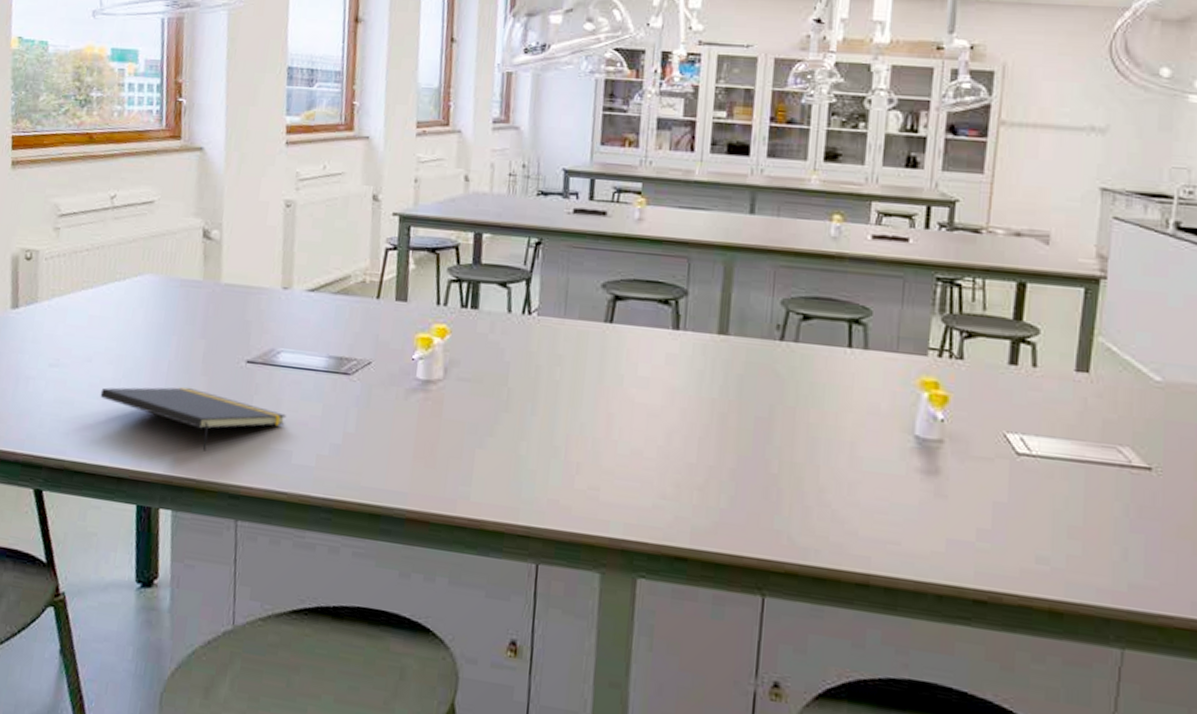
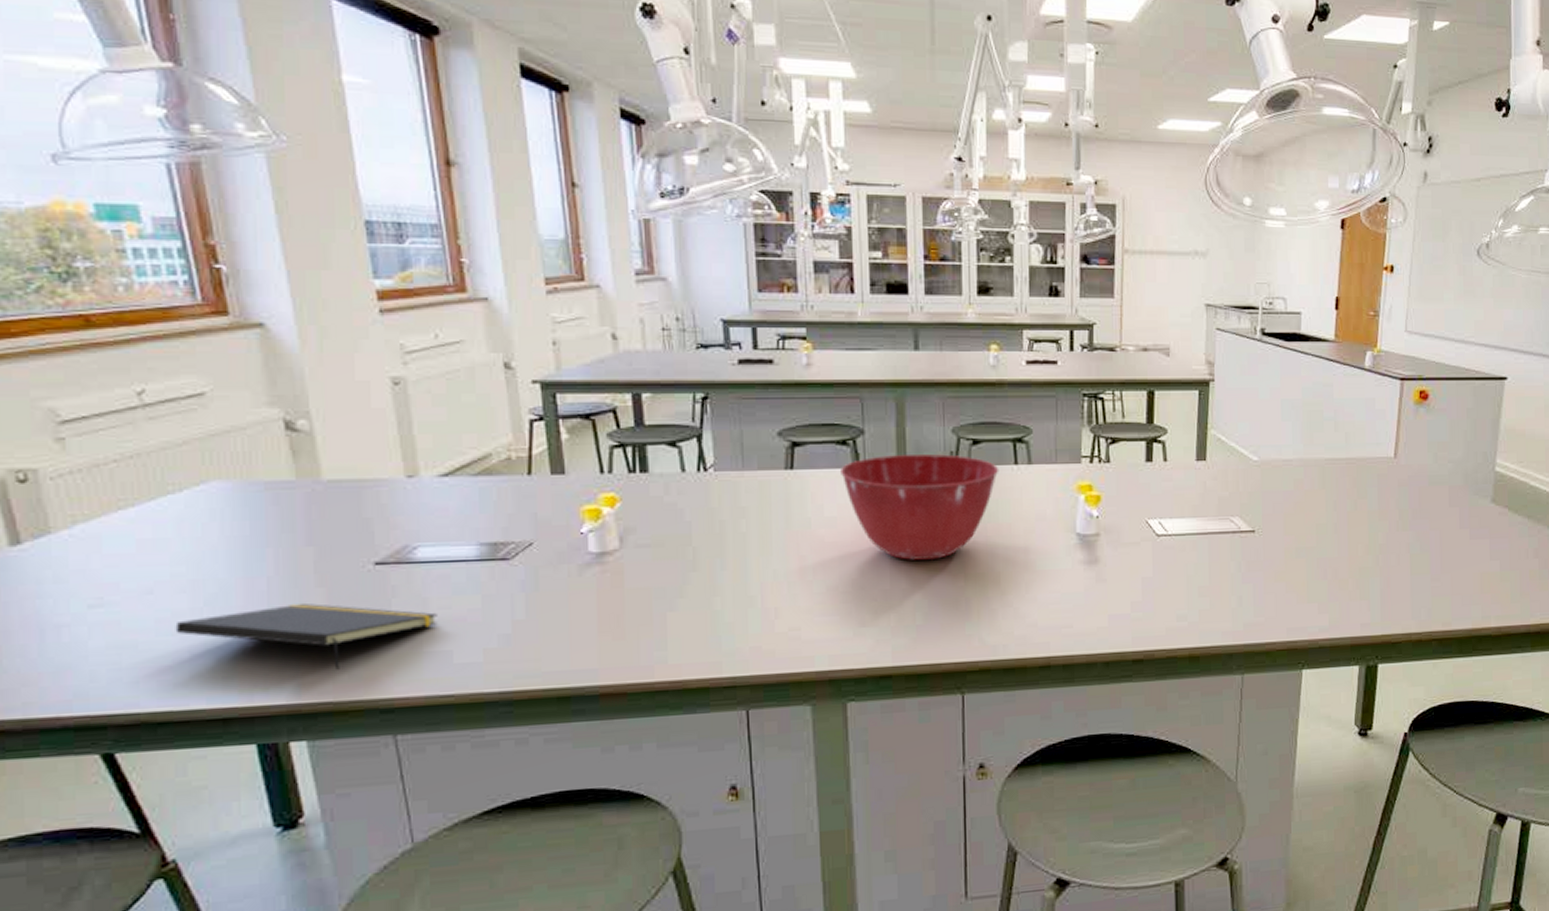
mixing bowl: none [659,320,830,439] -> present [841,454,999,560]

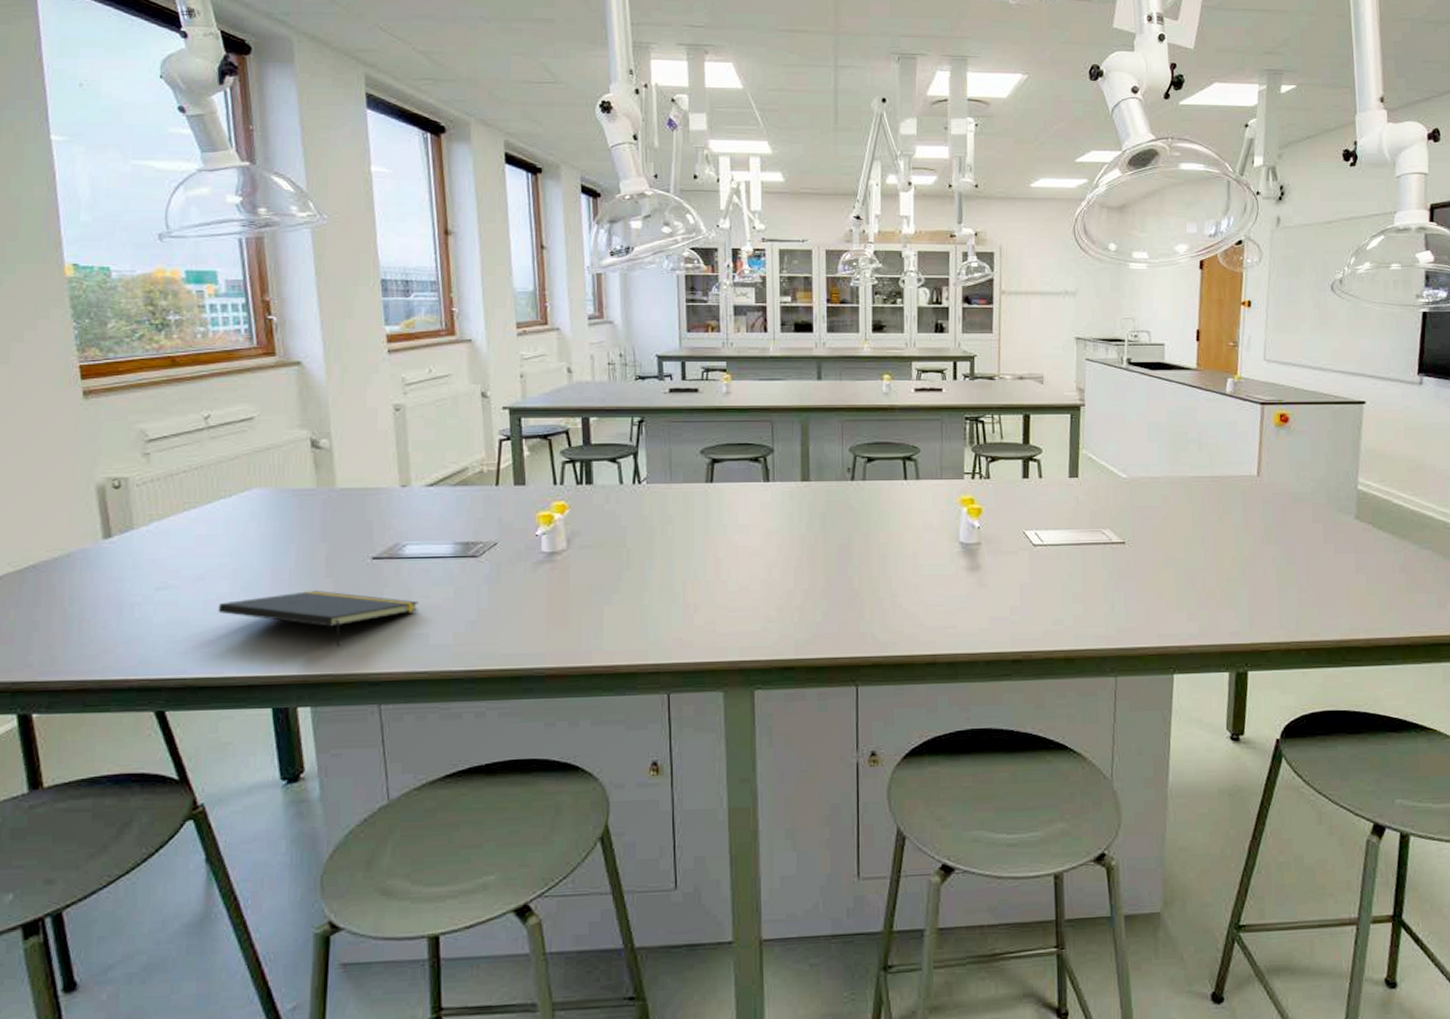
mixing bowl: present [841,454,999,560] -> none [753,470,891,564]

